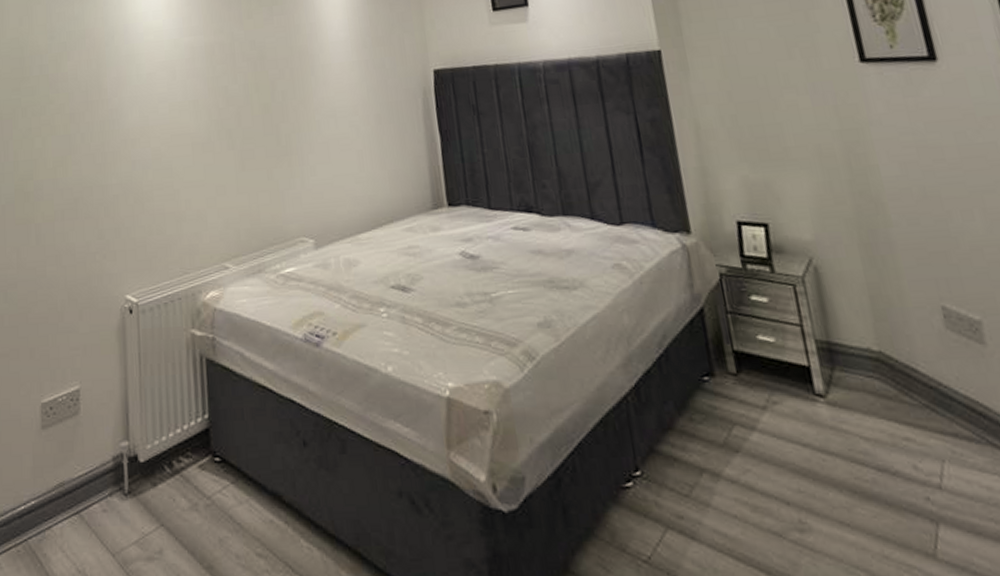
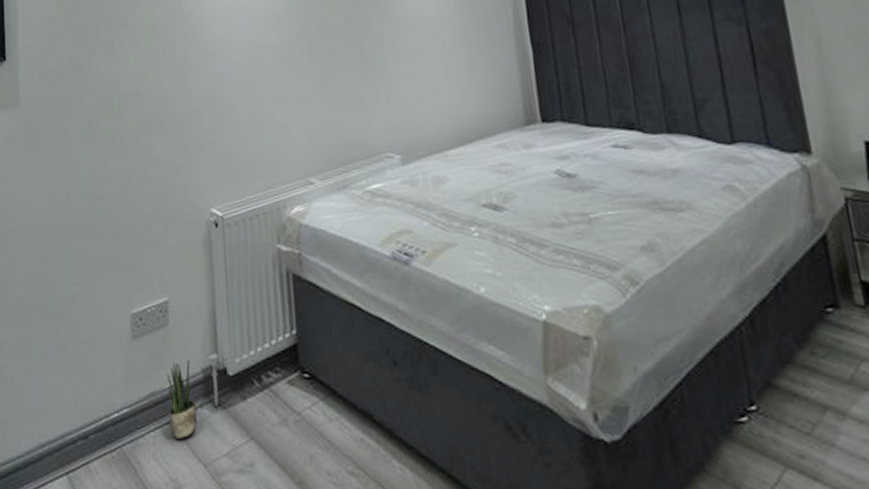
potted plant: none [76,448,107,528] -> present [166,360,198,438]

